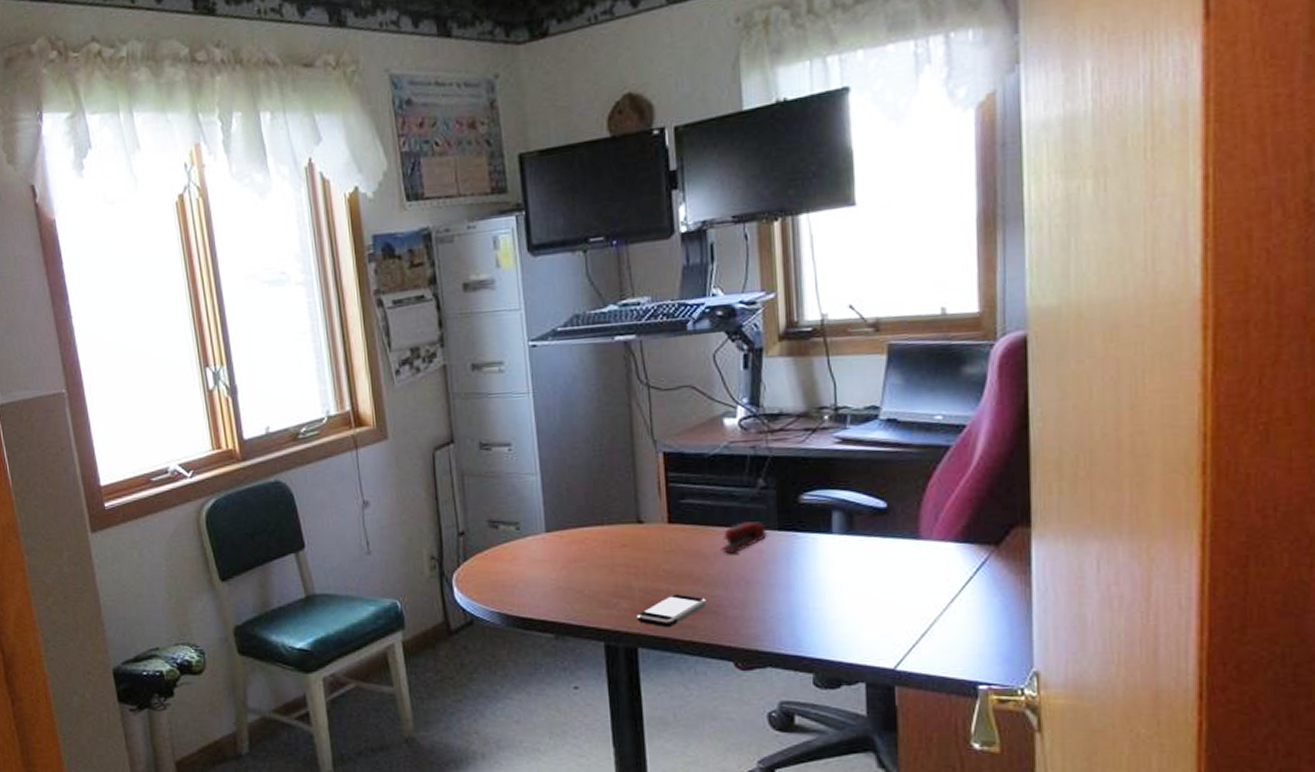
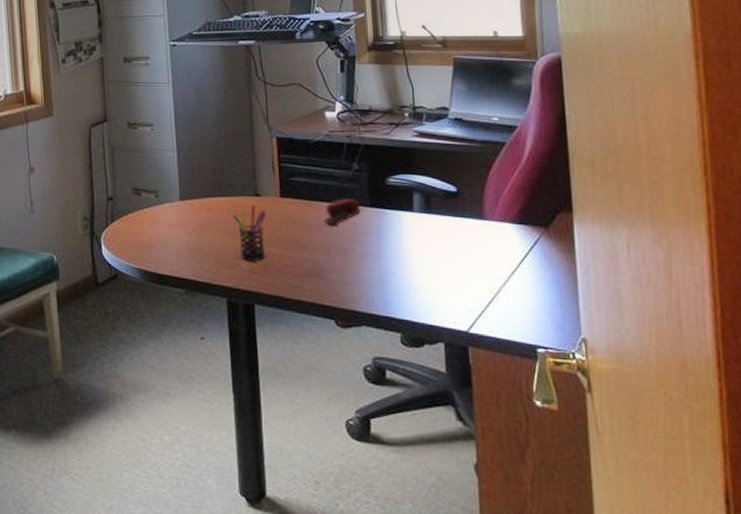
pen holder: none [610,533,651,599] -> present [233,204,266,261]
smartphone: present [636,594,706,628] -> none [254,258,312,288]

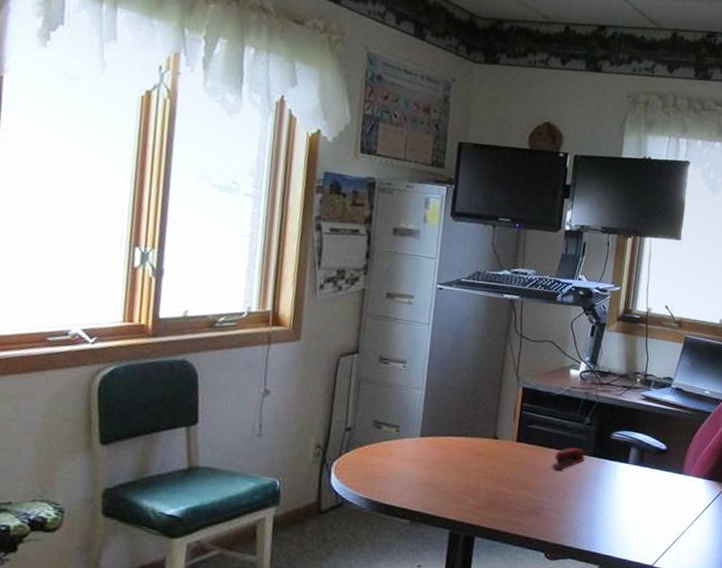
pen holder: present [233,204,266,261] -> none [469,446,501,498]

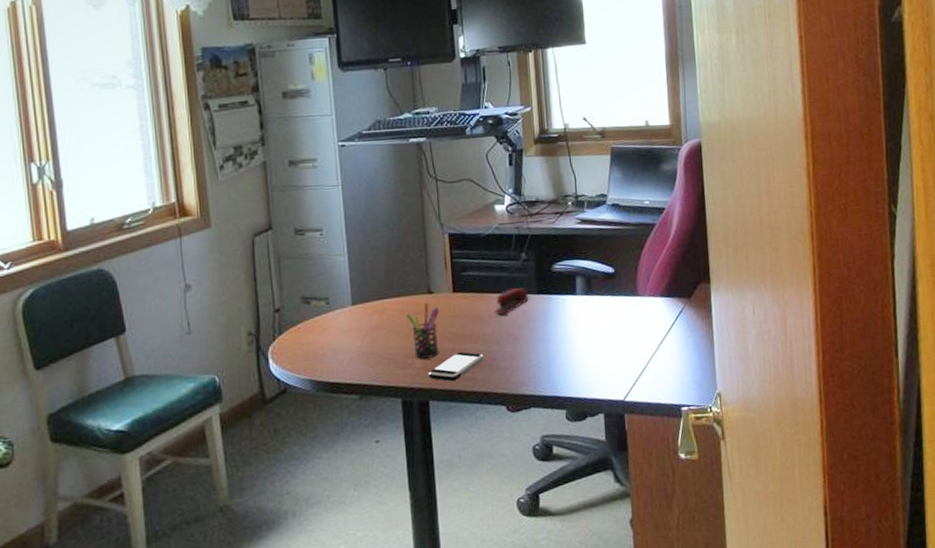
pen holder: none [469,446,501,498] -> present [406,302,440,359]
smartphone: none [478,497,533,523] -> present [428,351,484,382]

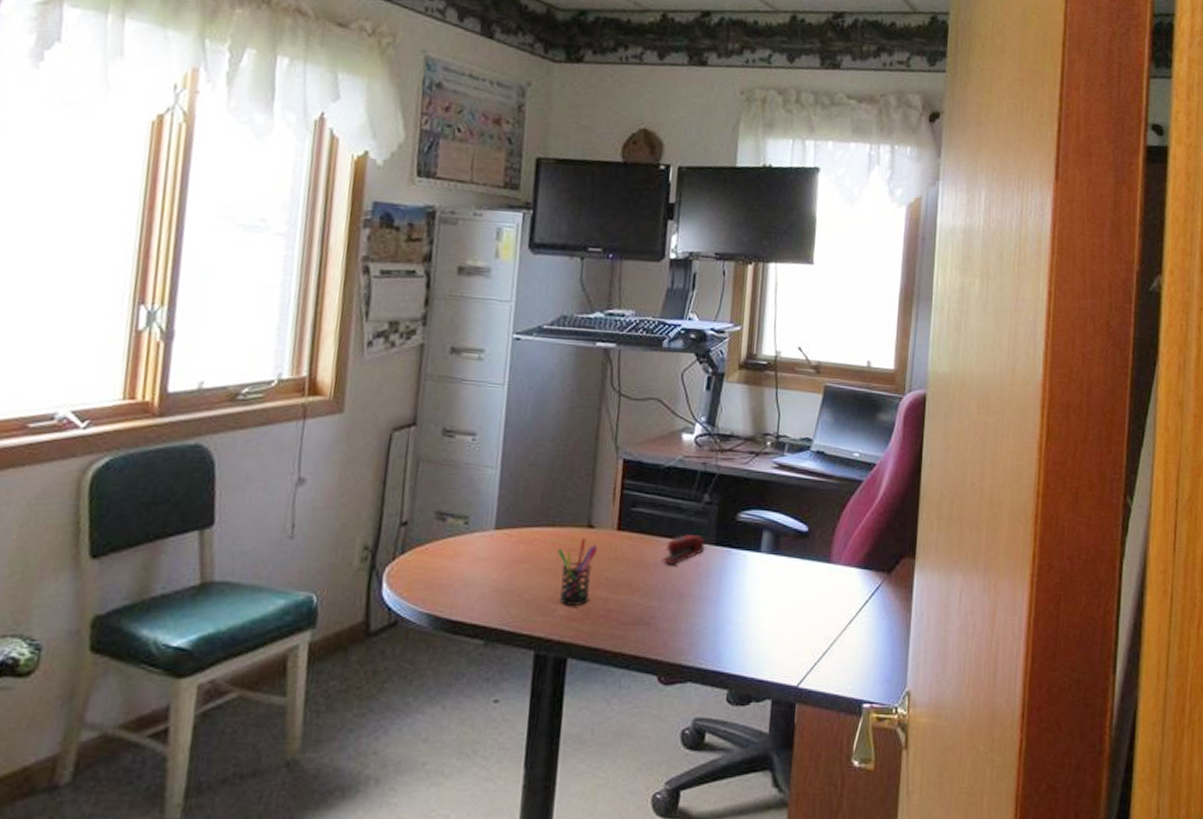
smartphone: present [428,351,484,382] -> none [571,603,641,638]

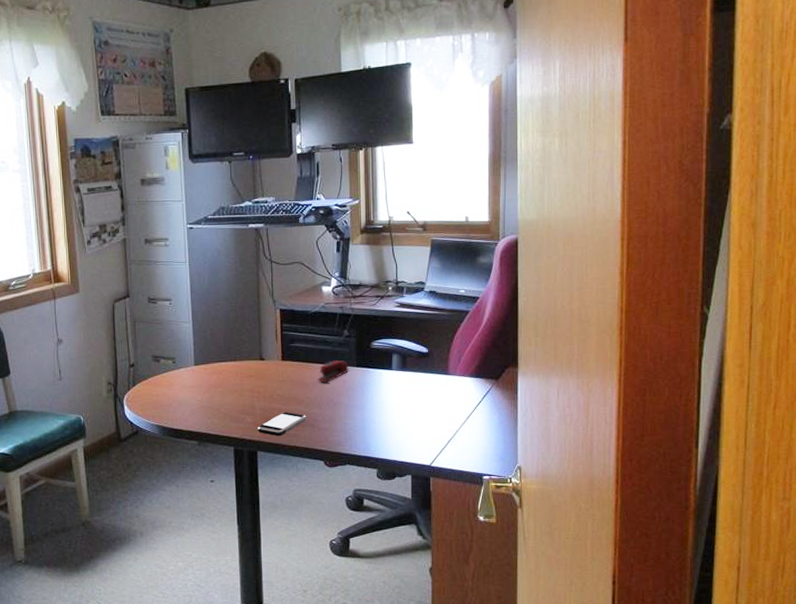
pen holder: present [557,537,598,606] -> none [240,367,269,415]
smartphone: none [571,603,641,638] -> present [257,412,306,437]

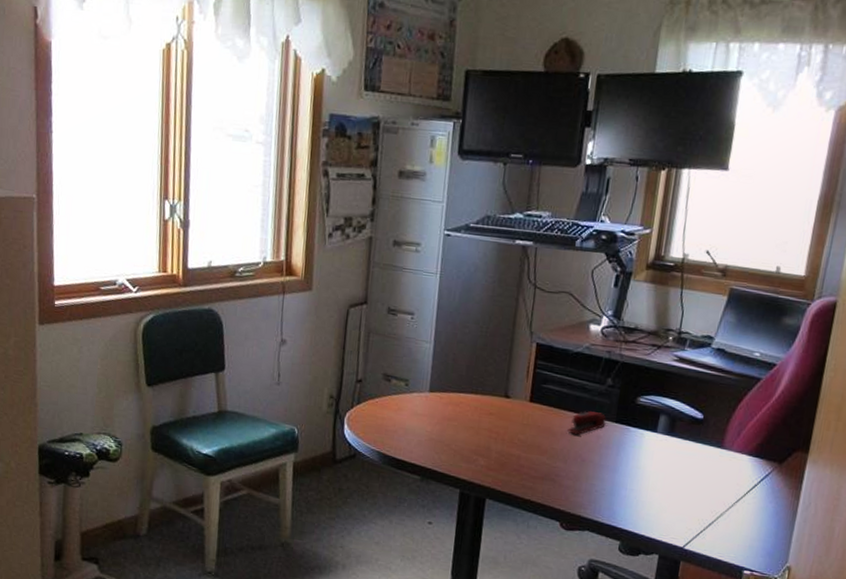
smartphone: present [257,412,306,437] -> none [489,460,548,487]

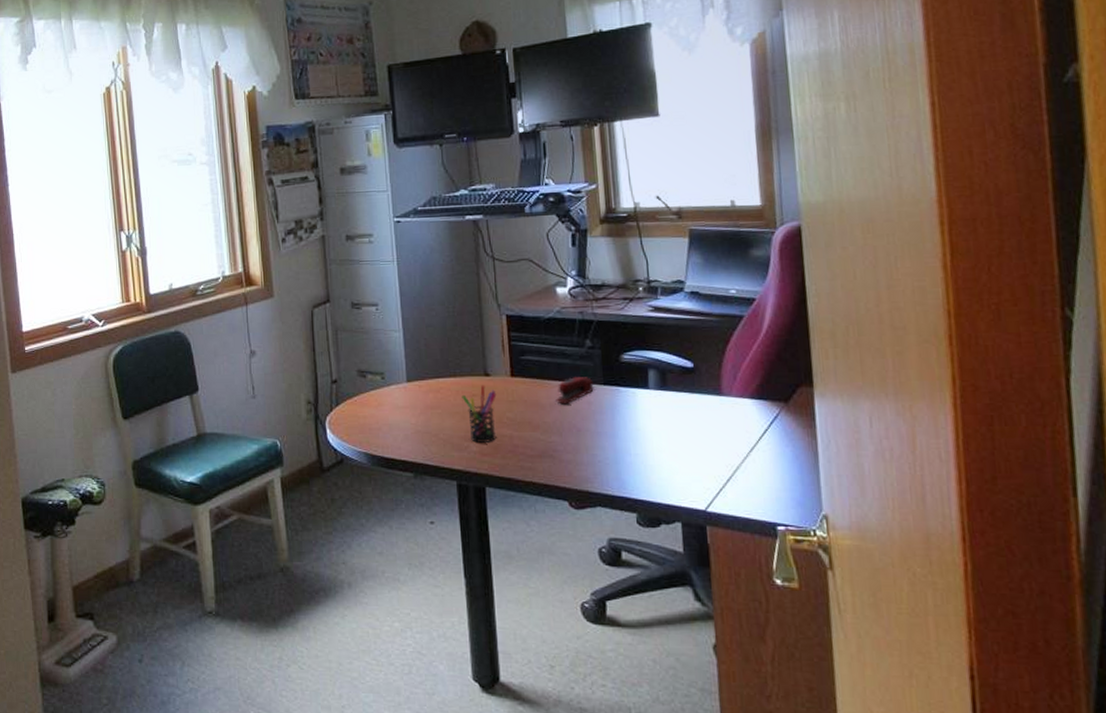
pen holder: none [479,405,513,459] -> present [462,384,497,443]

